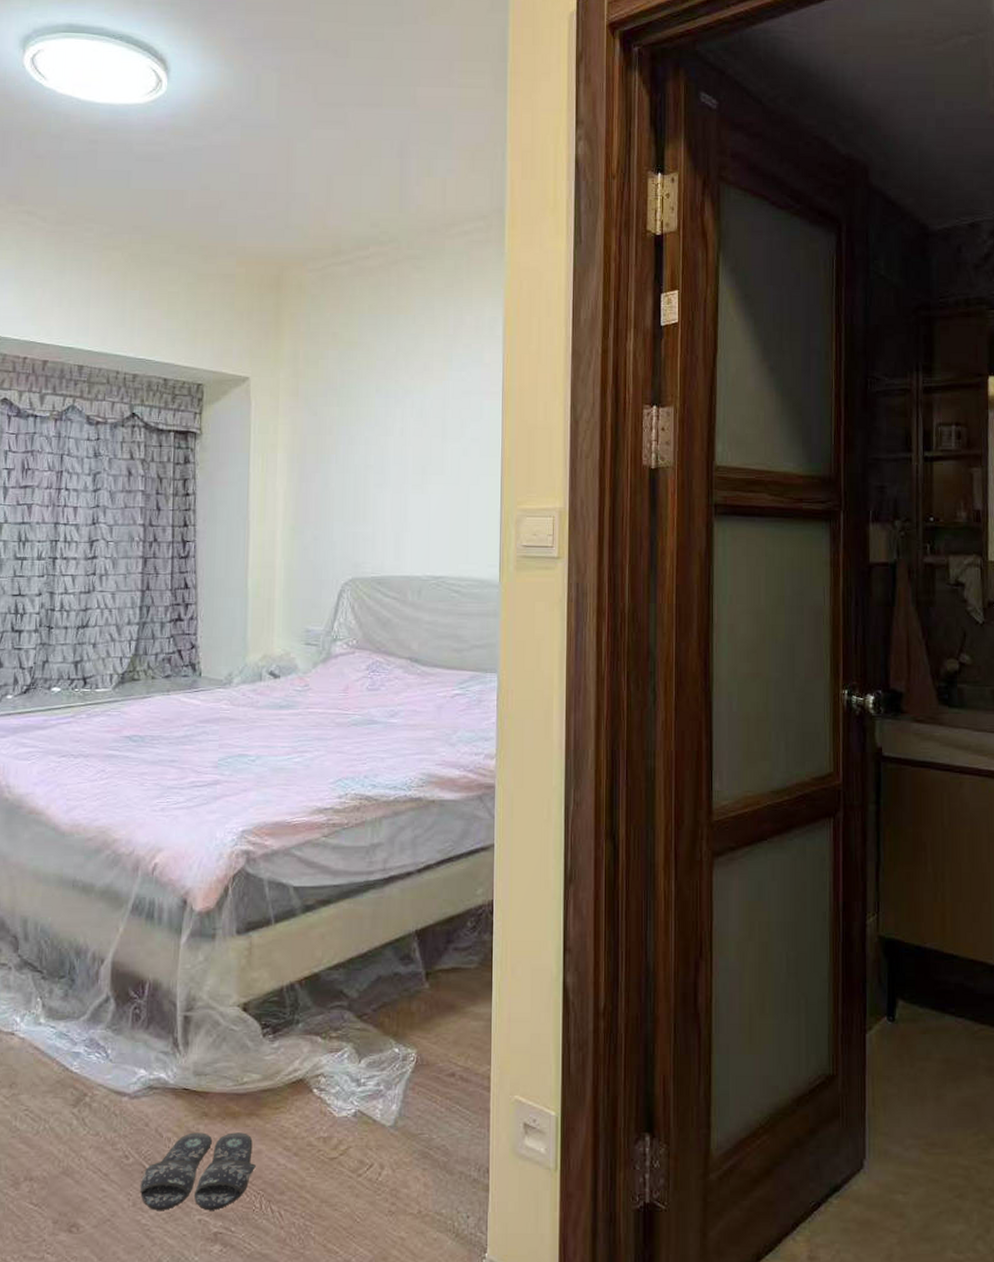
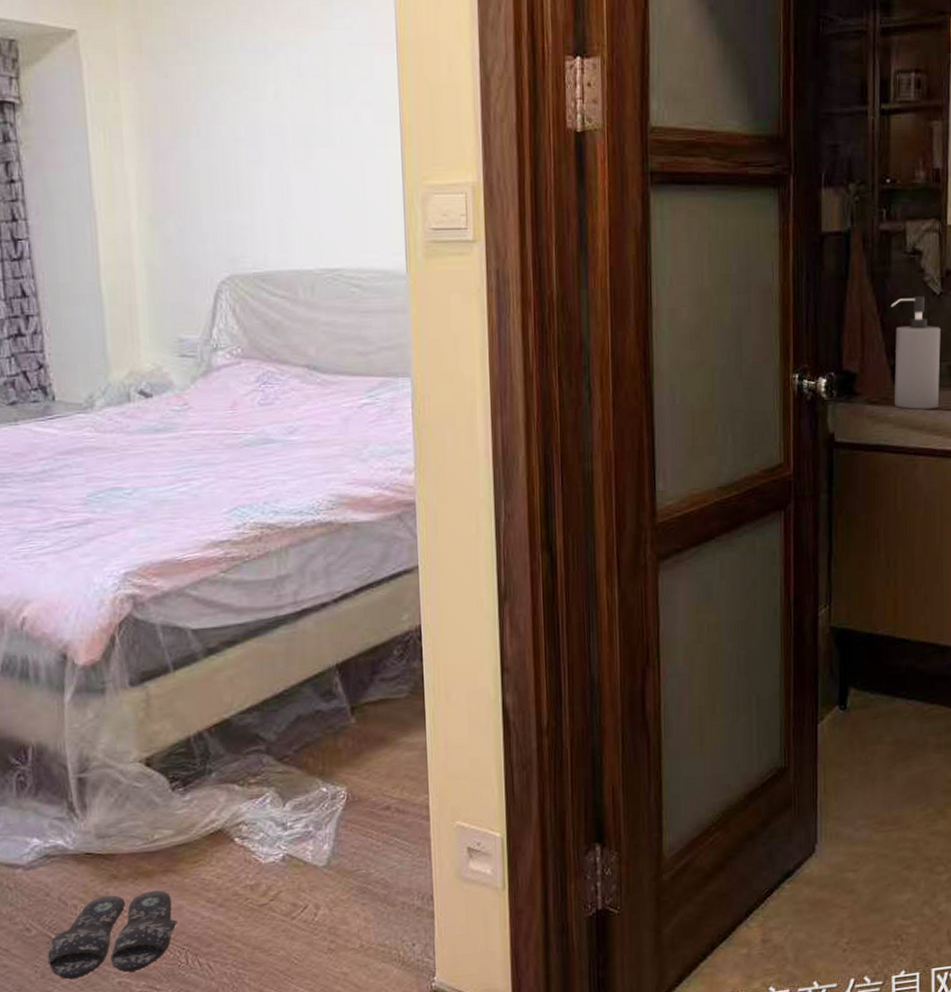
soap dispenser: none [936,624,984,731] -> present [891,296,941,411]

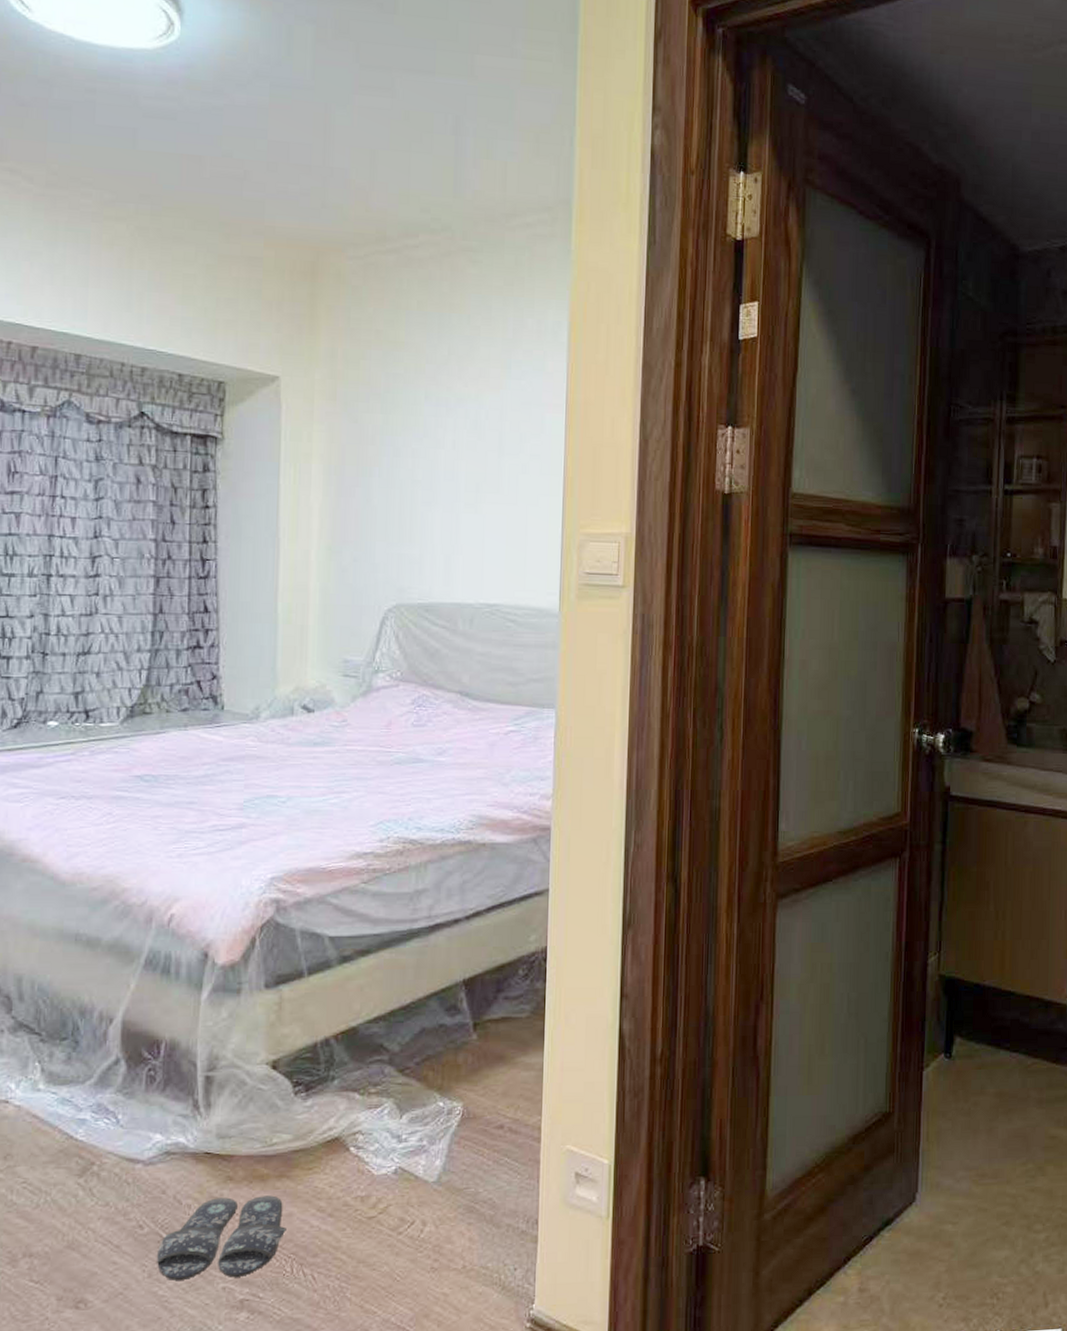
soap dispenser: present [891,296,941,411] -> none [1008,663,1054,771]

